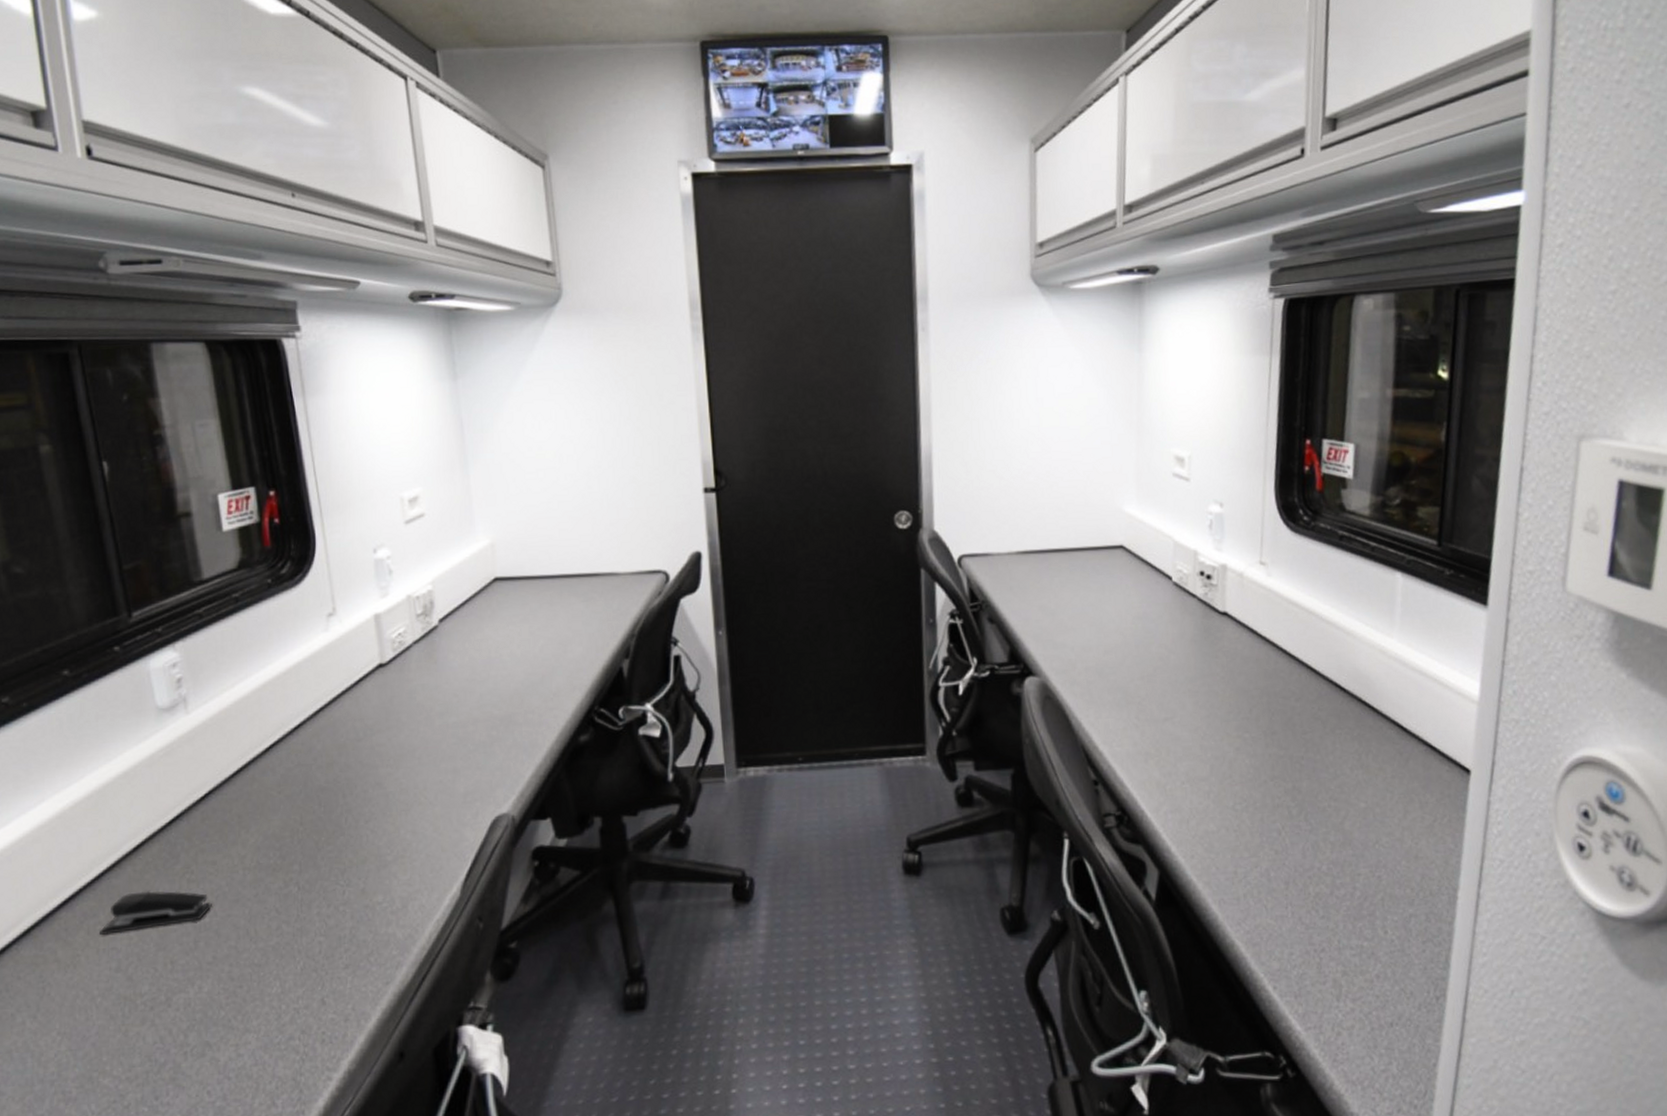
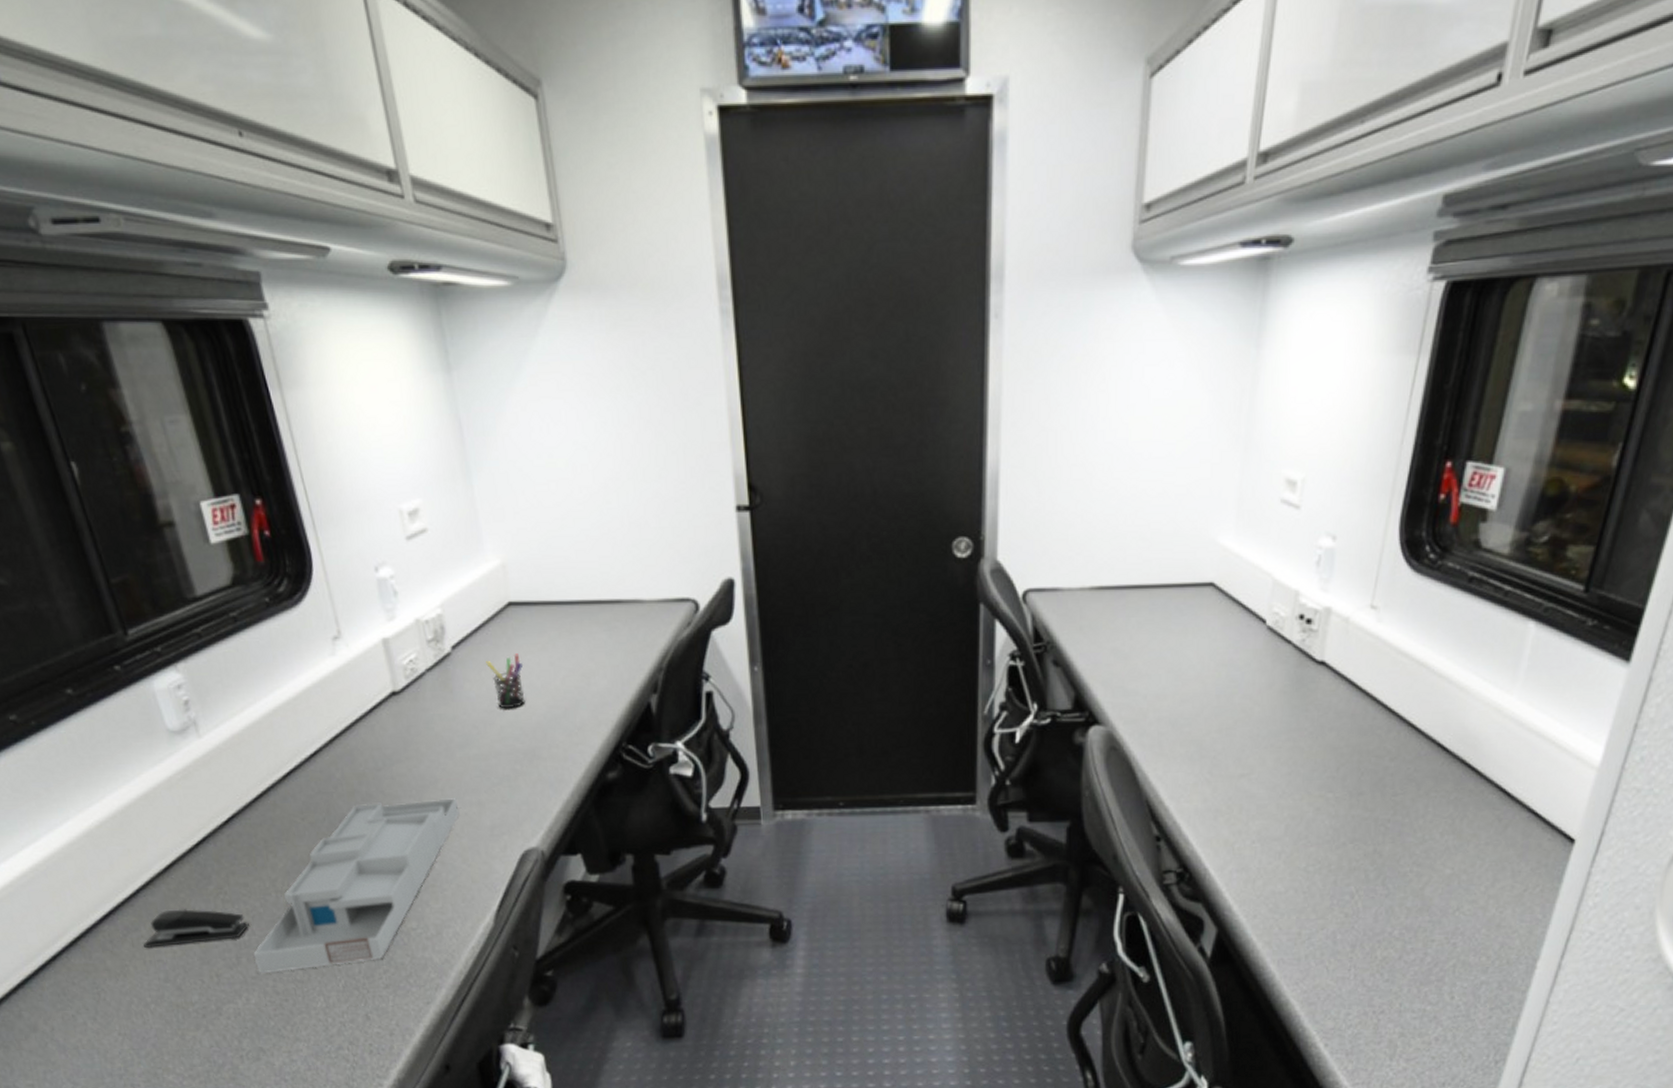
desk organizer: none [212,766,434,959] -> present [253,798,460,974]
pen holder: none [470,625,506,678] -> present [486,653,526,709]

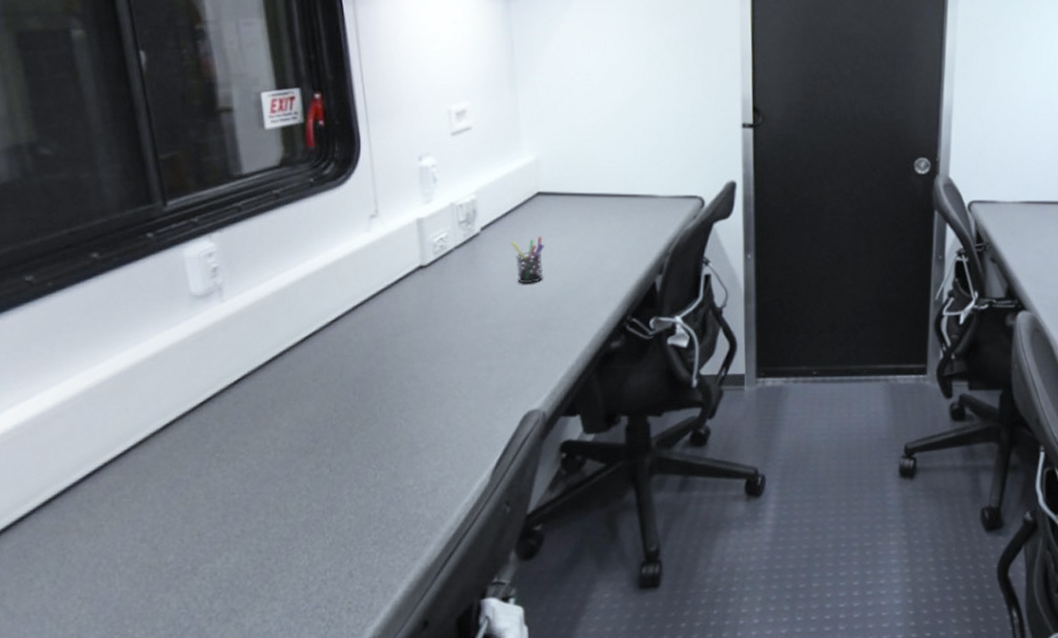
stapler: present [143,909,249,948] -> none [125,467,242,507]
desk organizer: present [253,798,460,974] -> none [241,363,469,533]

